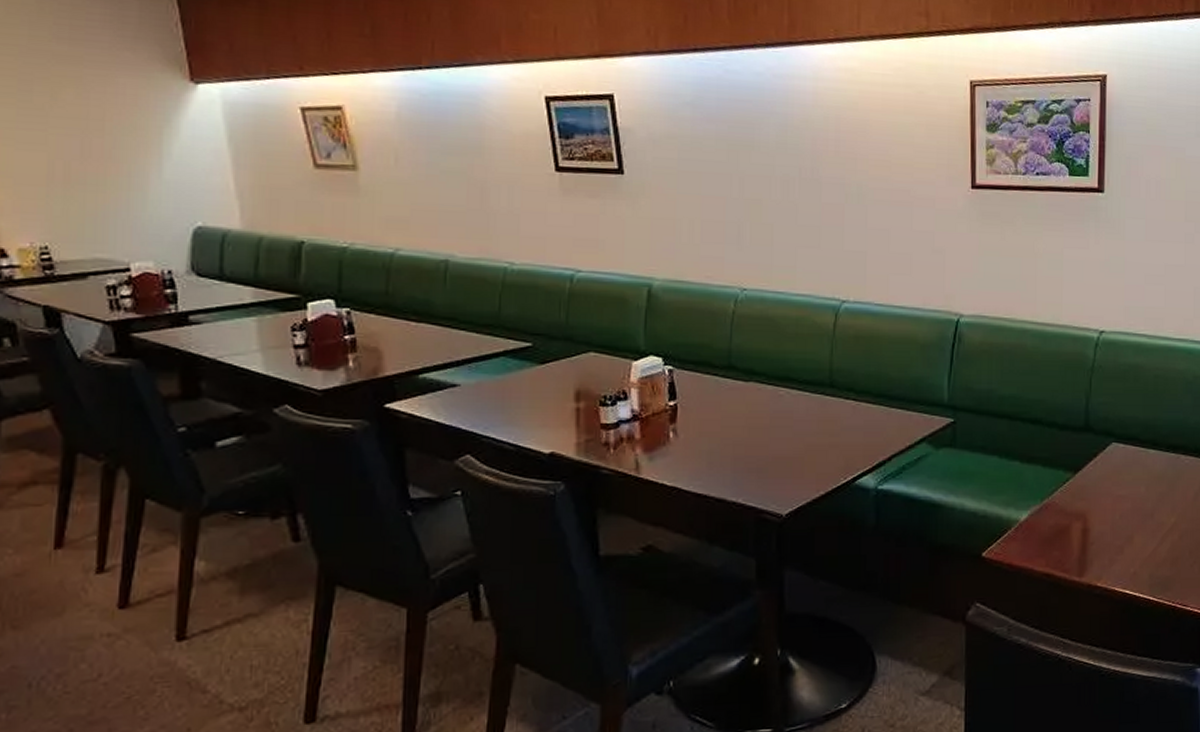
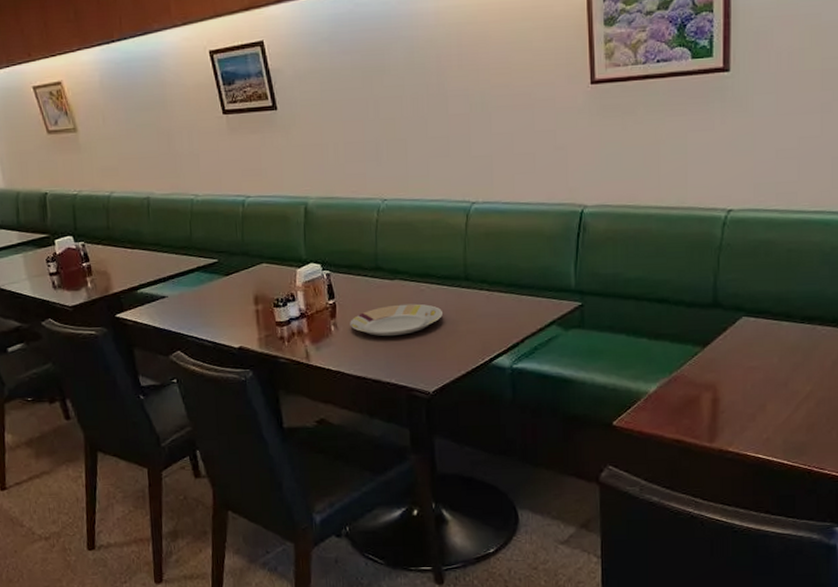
plate: none [693,410,802,448] -> present [350,303,442,337]

